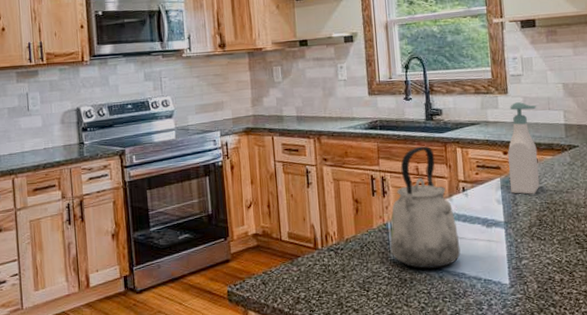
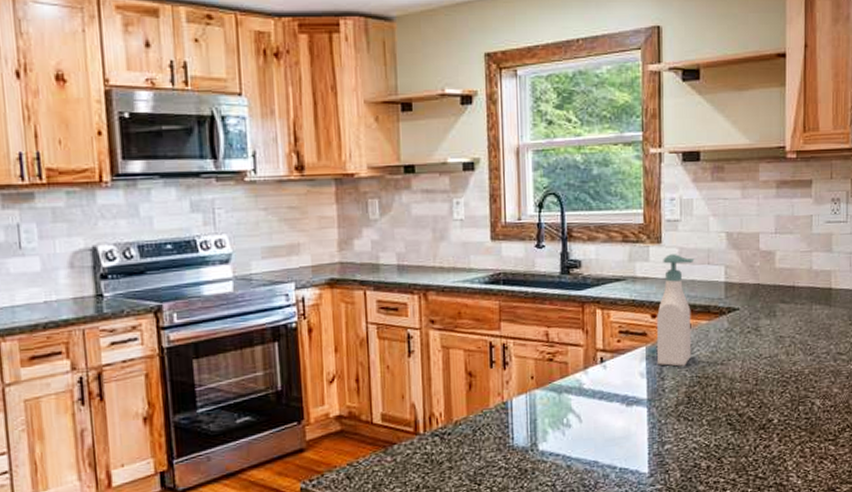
kettle: present [390,146,461,269] -> none [509,306,594,457]

